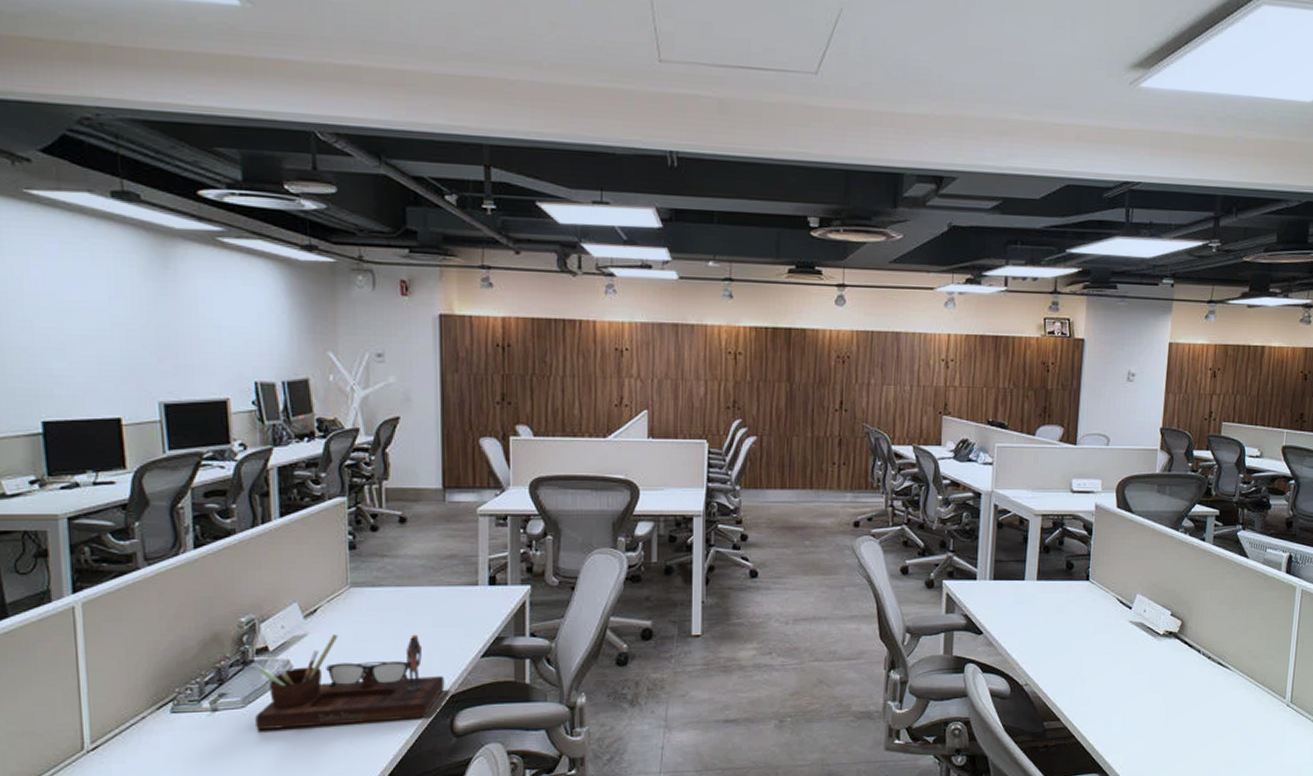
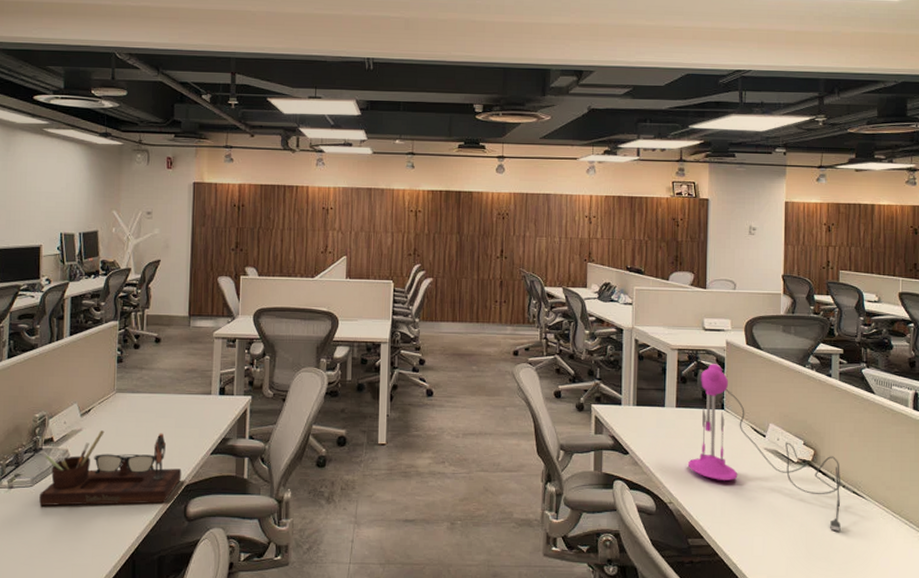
desk lamp: none [1046,530,1207,705] -> present [687,364,841,532]

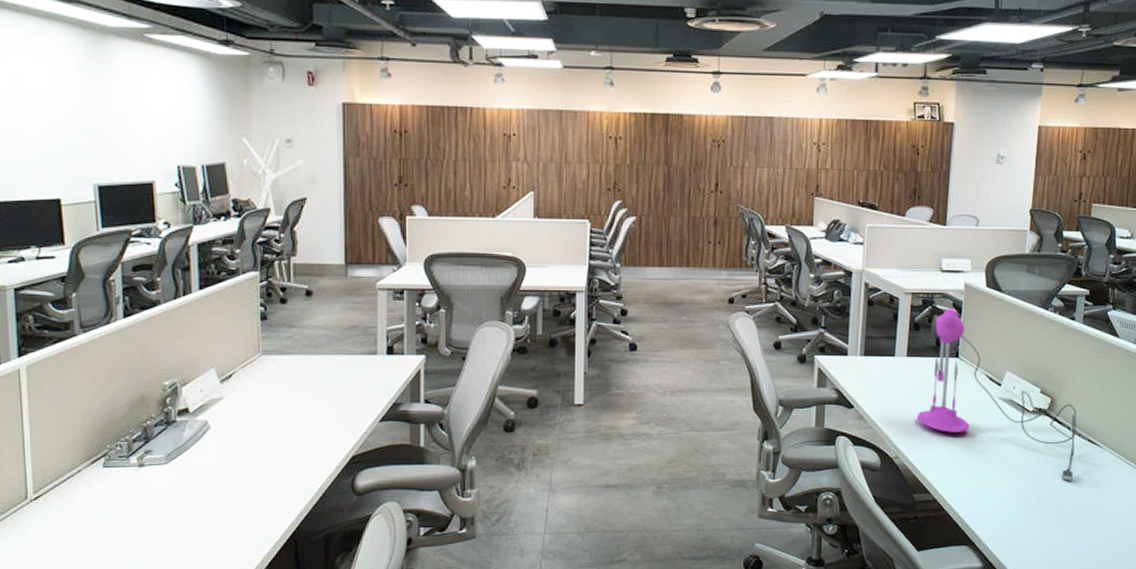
desk organizer: present [39,430,182,506] -> none [173,398,347,484]

